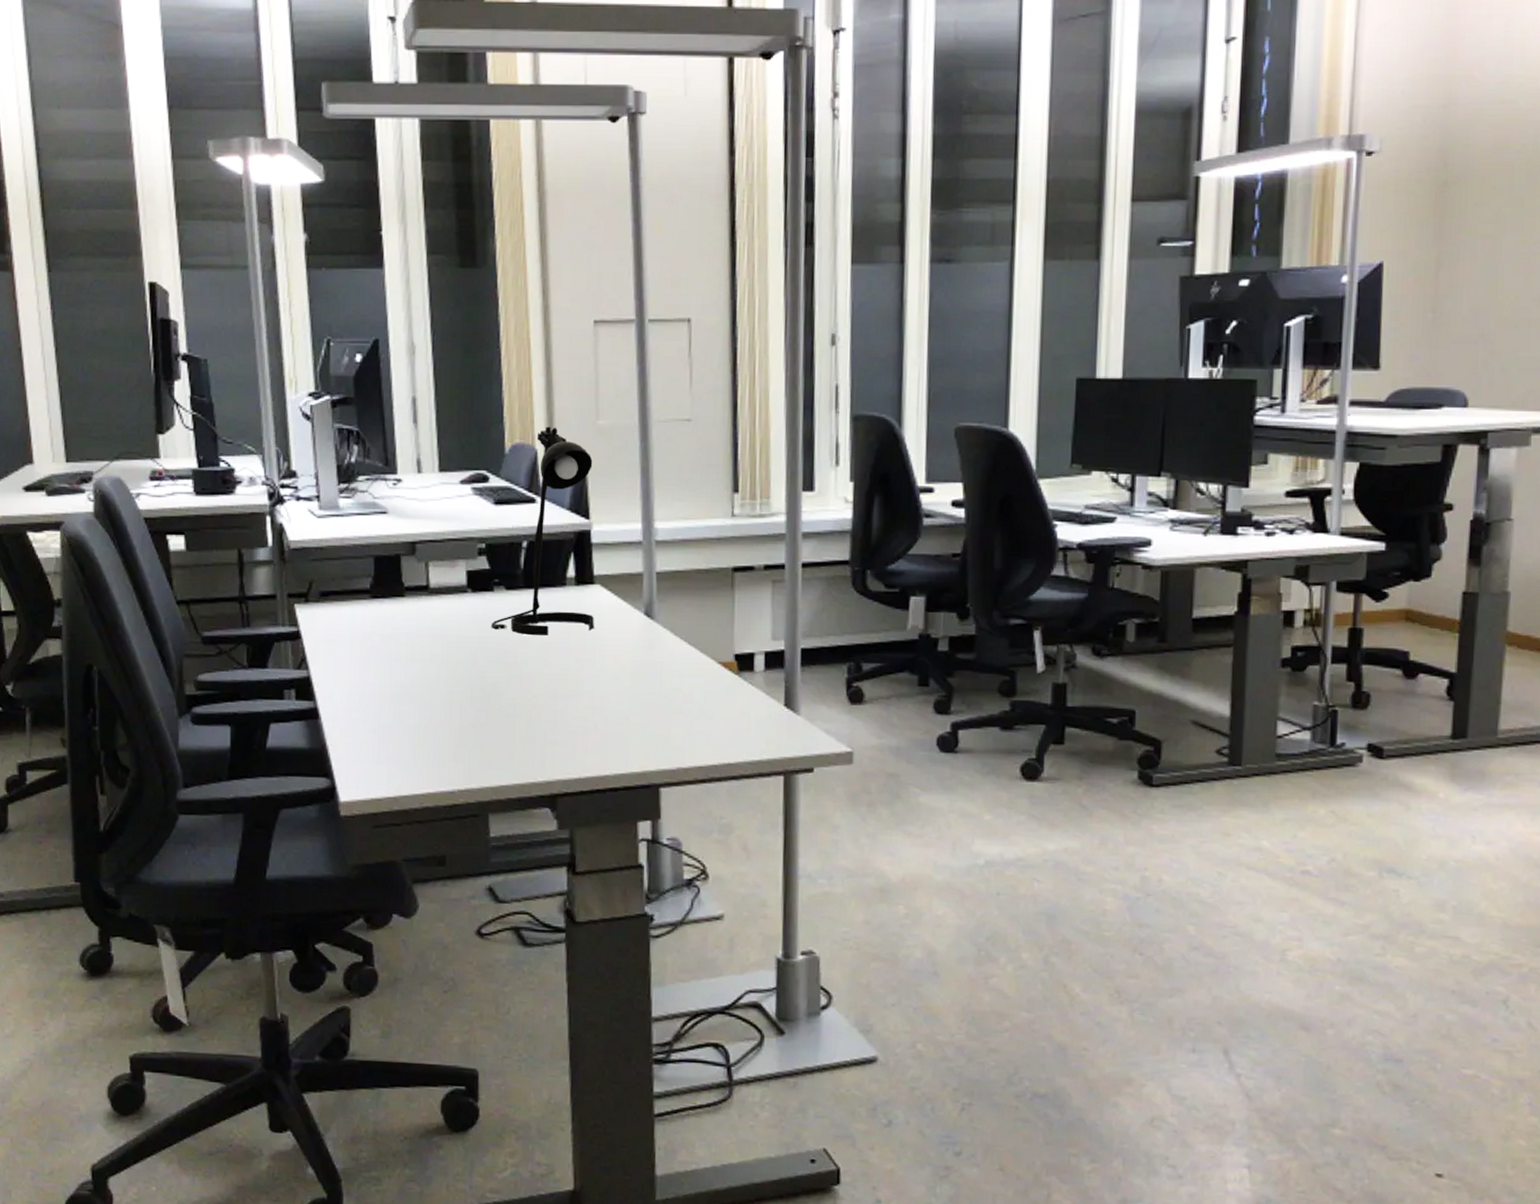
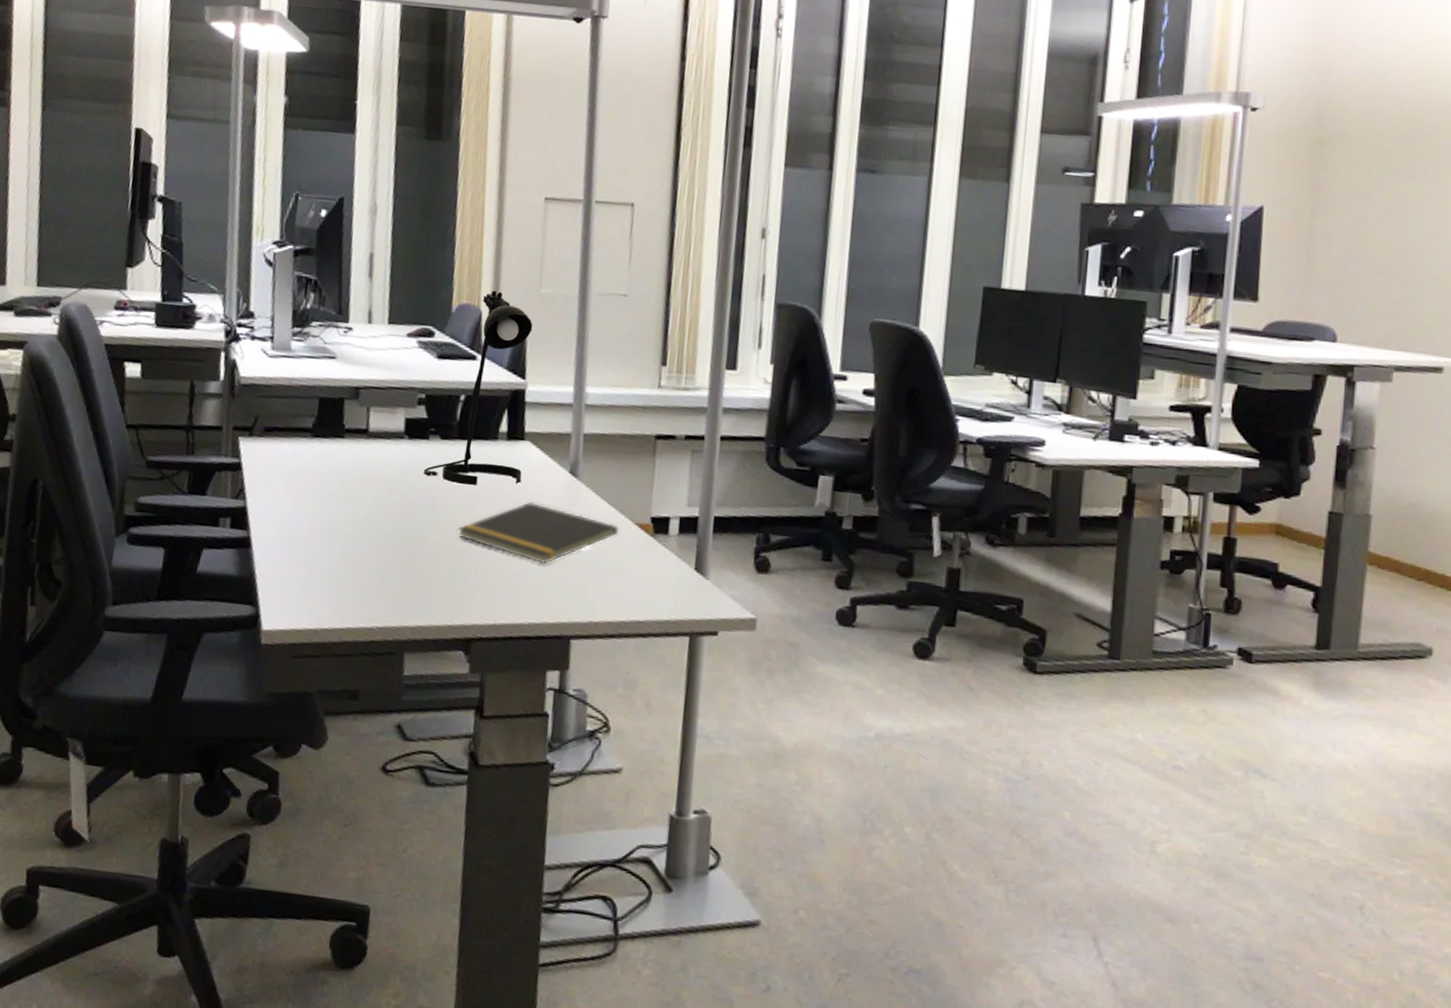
notepad: none [532,648,702,712] -> present [458,501,620,564]

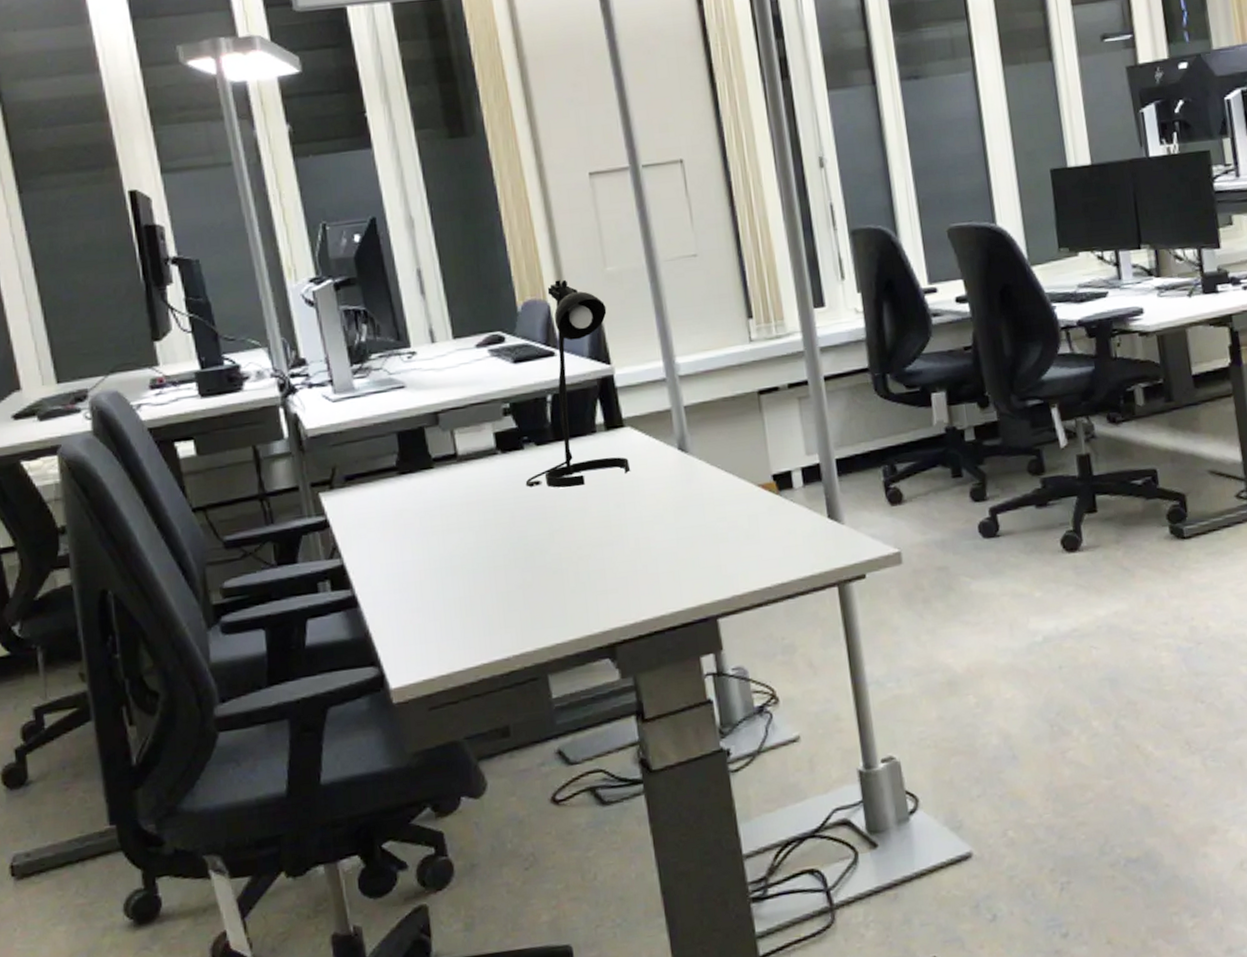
notepad: present [458,501,620,564] -> none [575,488,743,550]

